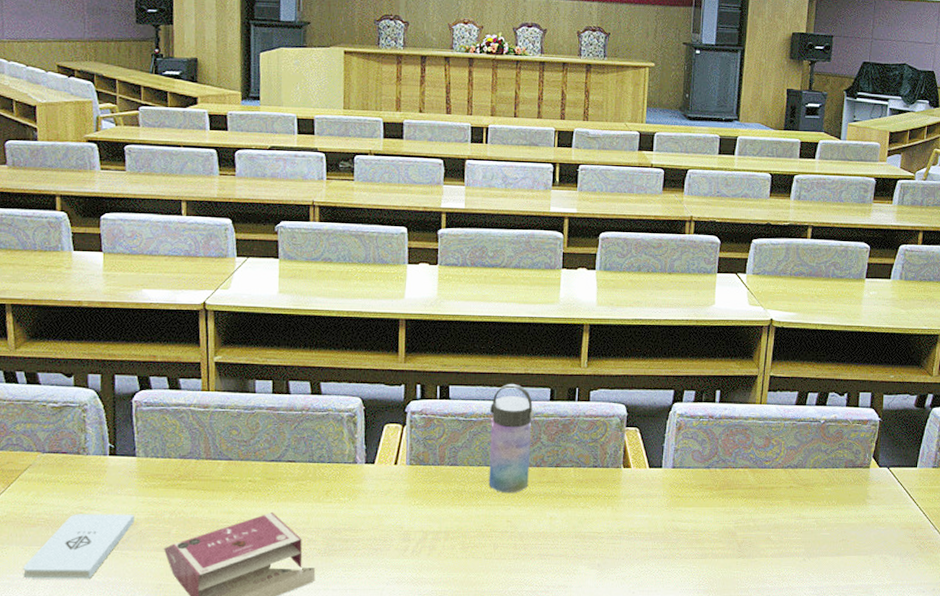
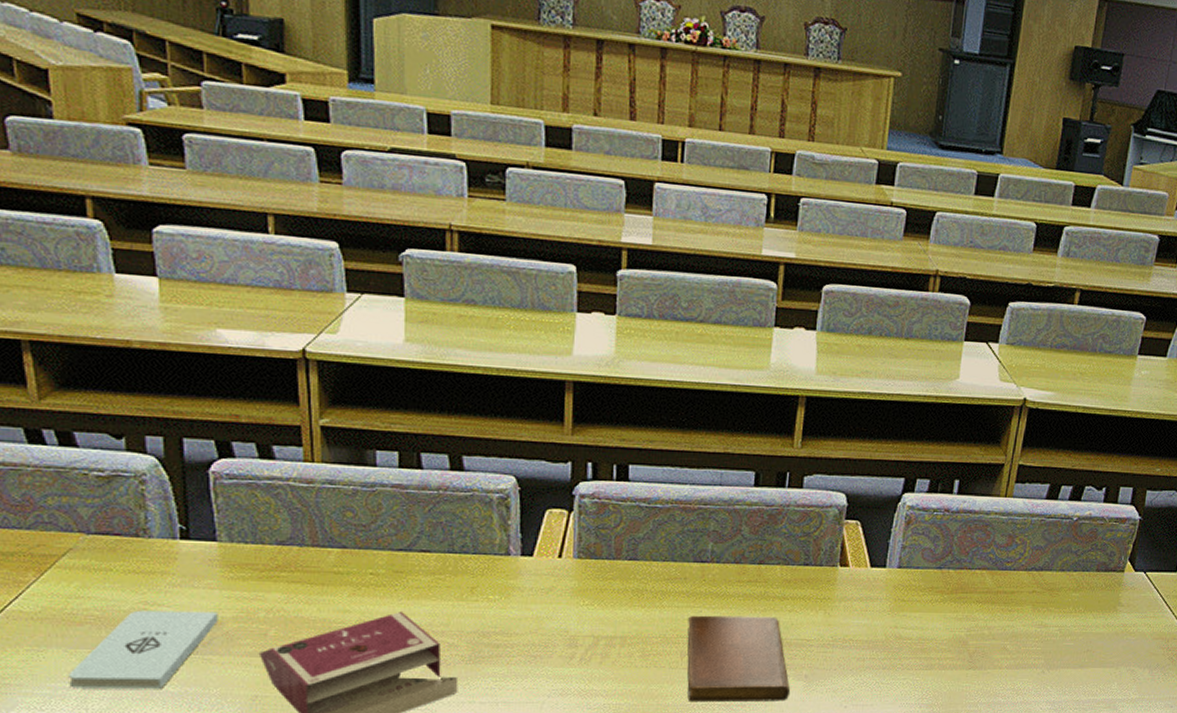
water bottle: present [488,384,534,492] -> none [676,465,734,593]
notebook: none [499,512,586,589] -> present [687,615,791,703]

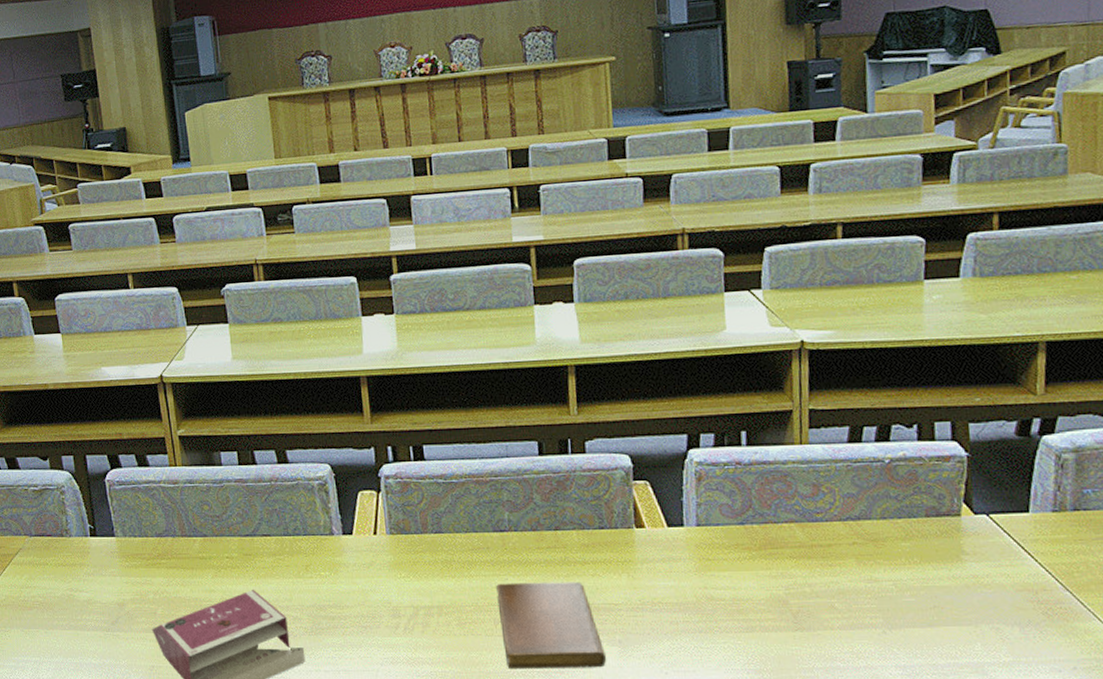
notepad: present [69,610,218,689] -> none [26,595,121,661]

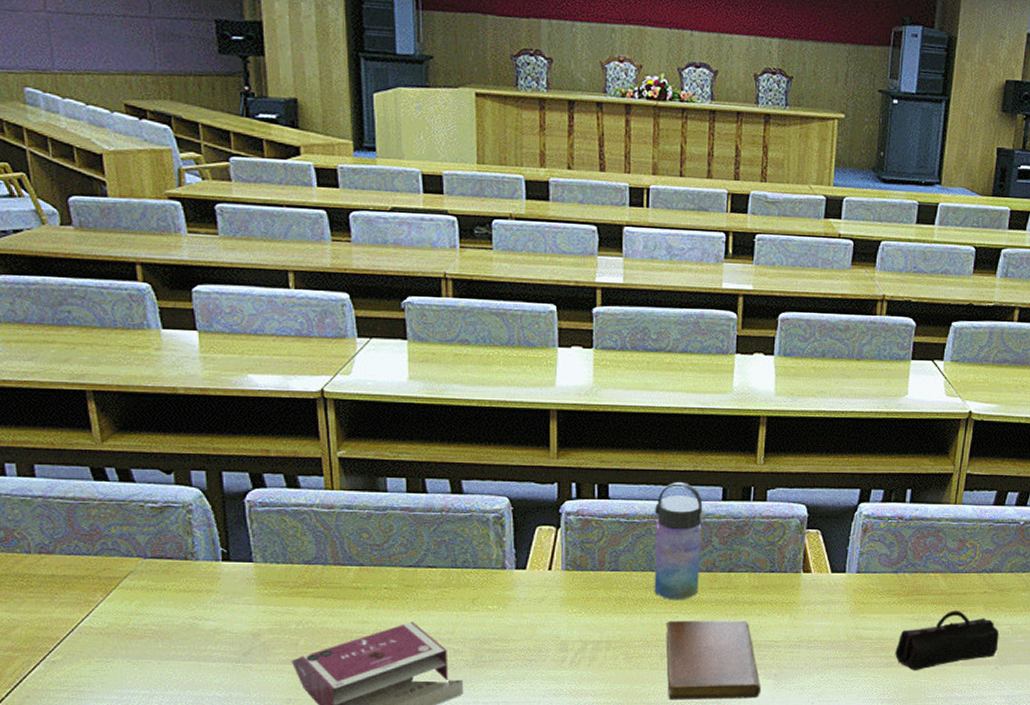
water bottle: none [471,439,526,561] -> present [654,482,704,599]
pencil case: none [755,565,883,635] -> present [895,611,999,670]

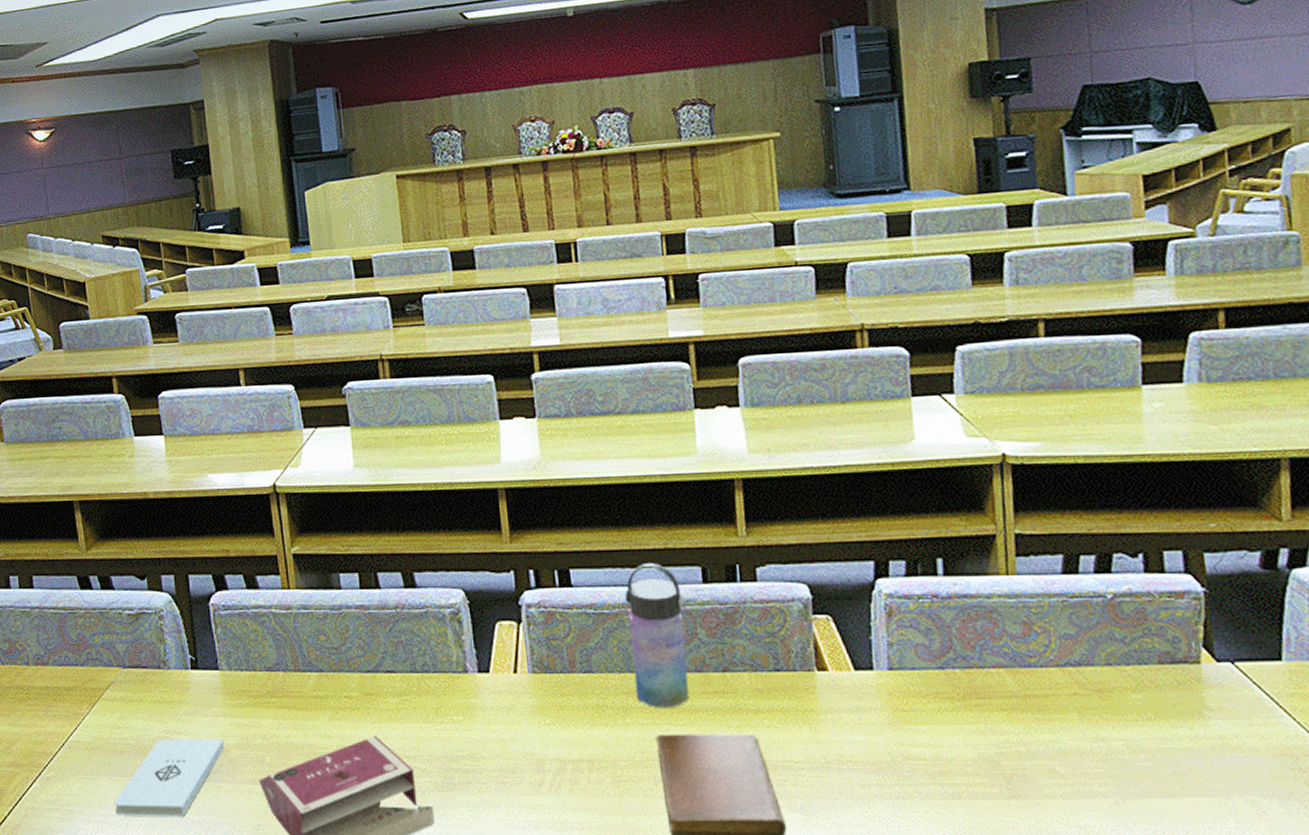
notepad: none [133,624,256,694] -> present [115,739,224,817]
pencil case: present [895,611,999,670] -> none [960,720,1113,804]

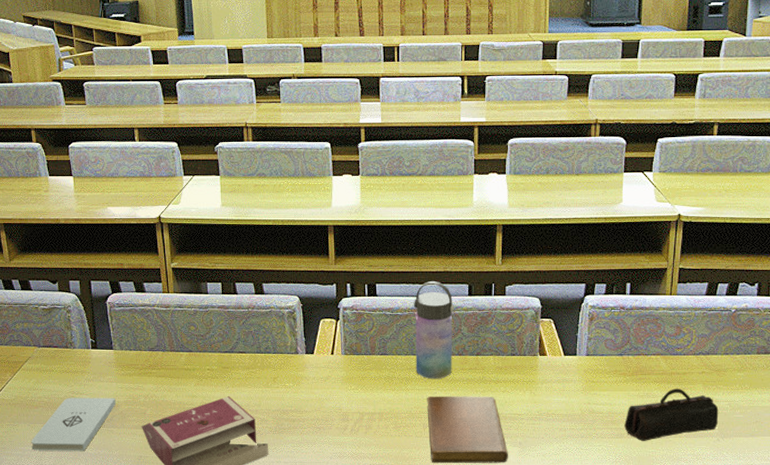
pencil case: none [960,720,1113,804] -> present [624,389,719,441]

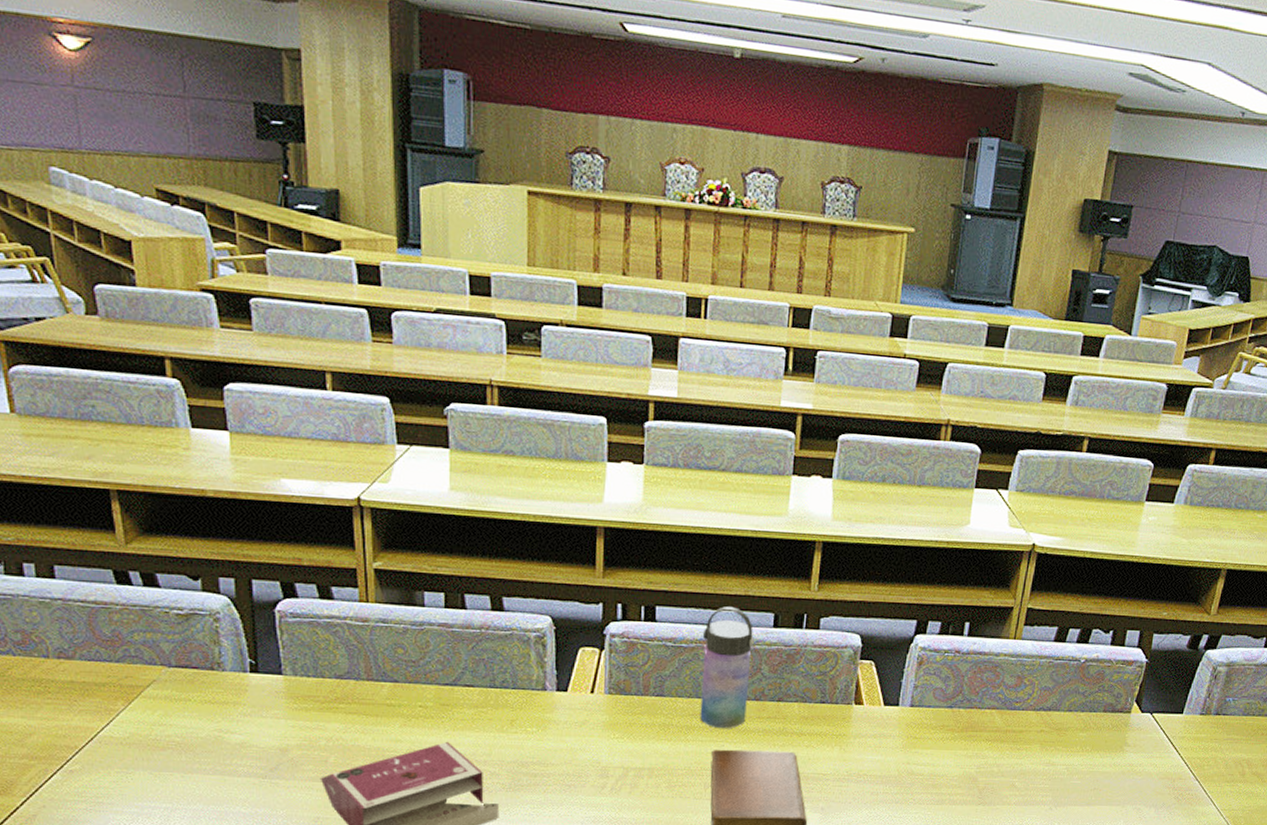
notepad: present [31,397,116,451] -> none [154,737,284,809]
pencil case: present [624,389,719,441] -> none [947,749,1055,809]

